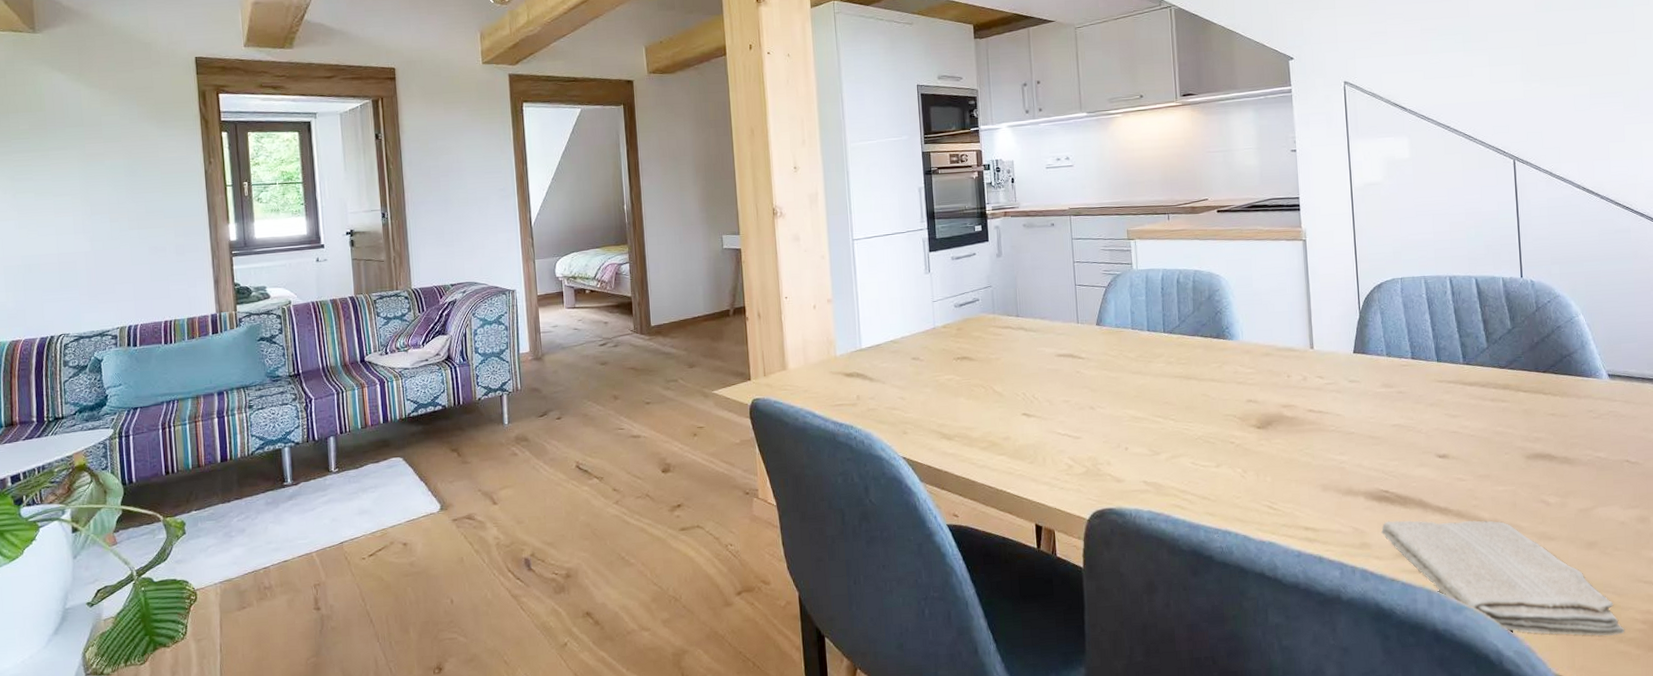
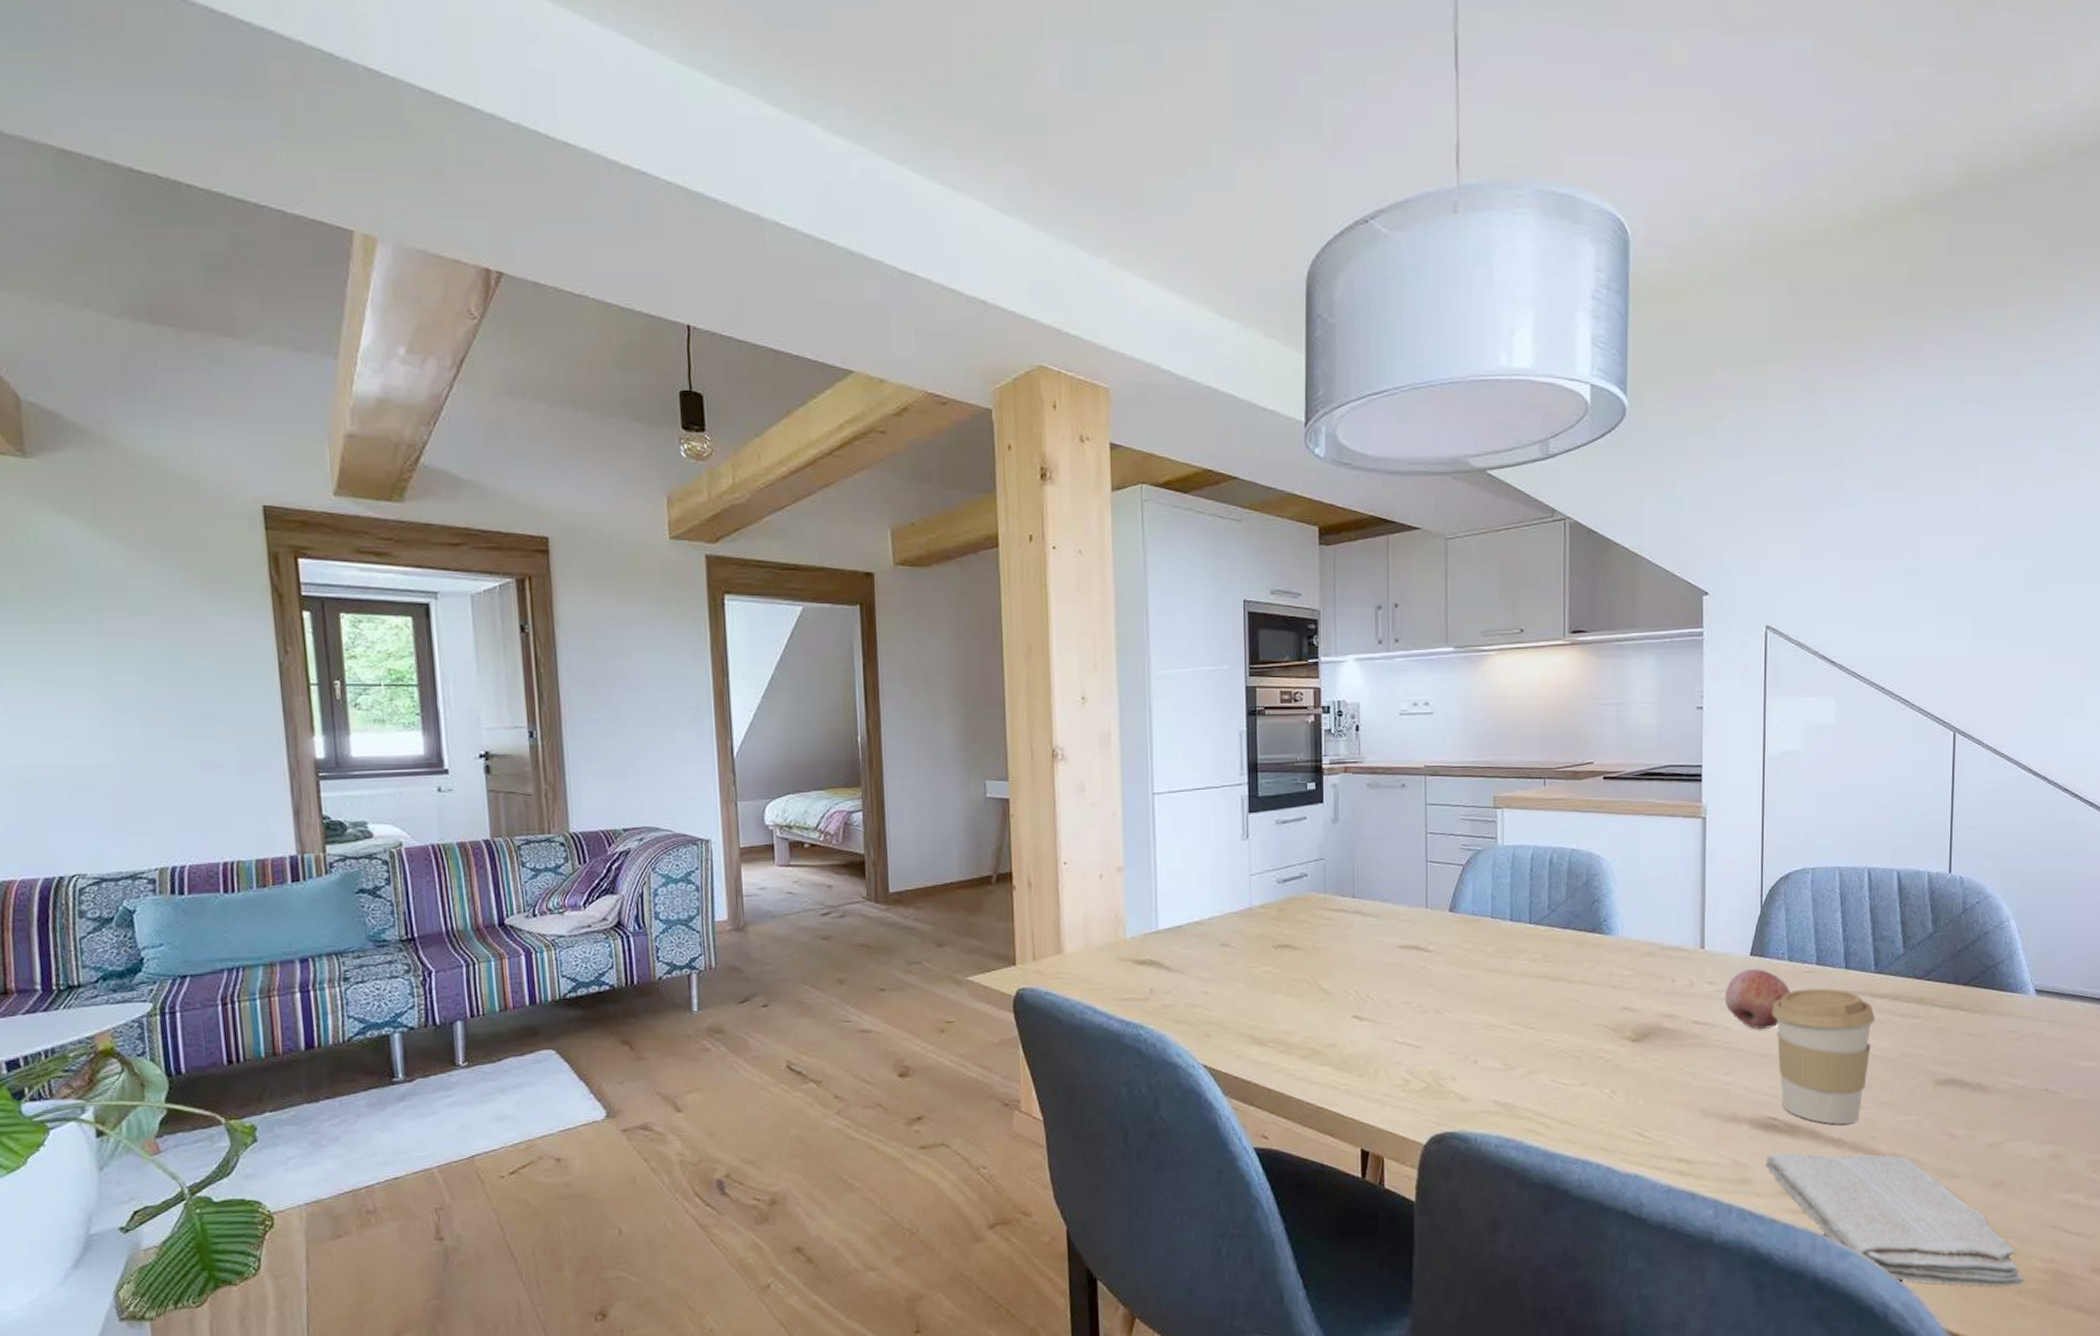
fruit: none [1334,364,1391,415] -> present [1724,969,1790,1029]
coffee cup: none [1376,378,1468,495] -> present [1772,988,1876,1125]

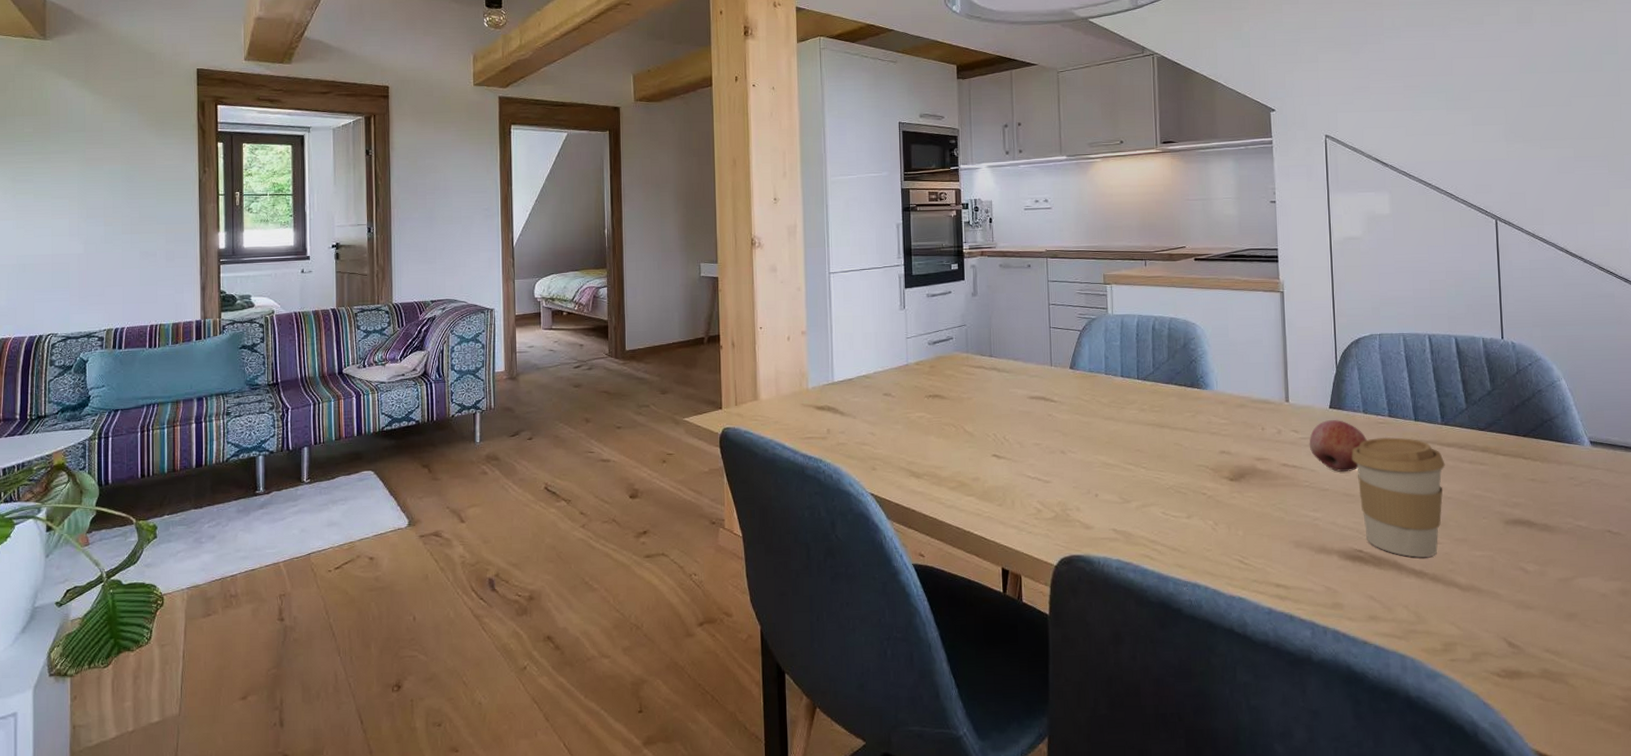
washcloth: present [1764,1152,2024,1287] -> none [1354,581,1605,712]

